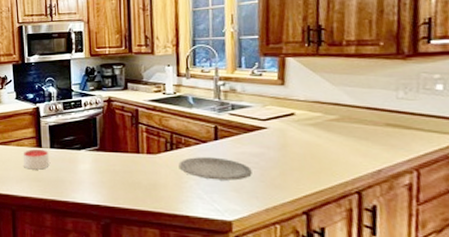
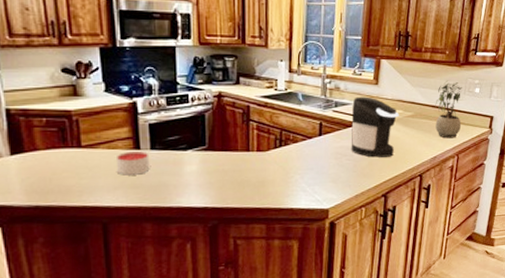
plate: present [178,157,252,181] -> none [286,152,347,173]
coffee maker: none [253,98,317,167] -> present [351,96,399,158]
potted plant: none [370,76,418,148] -> present [435,80,463,139]

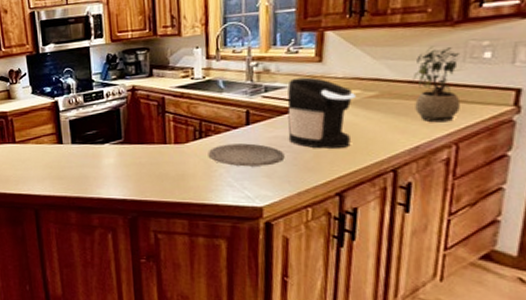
candle: present [115,151,150,175] -> none [43,145,72,168]
plate: none [286,152,347,173] -> present [208,143,285,167]

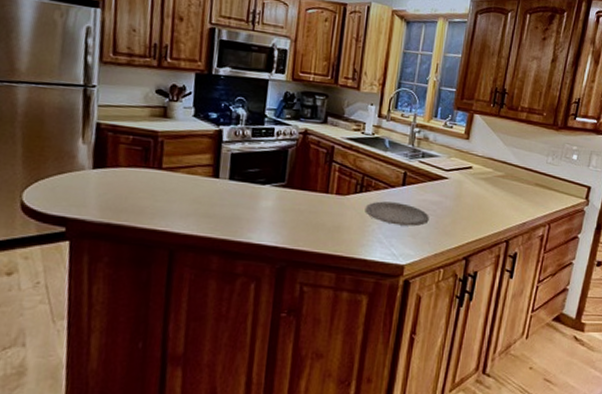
coffee maker: present [287,77,356,149] -> none [434,149,489,217]
potted plant: present [413,46,461,123] -> none [527,143,560,206]

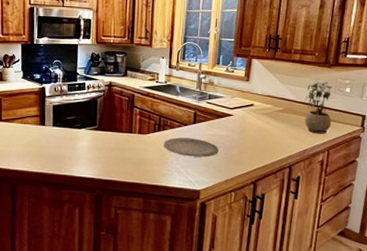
potted plant: none [527,143,560,206] -> present [304,79,333,134]

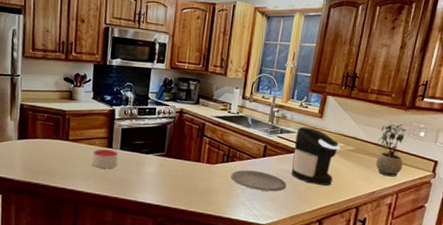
candle: none [26,127,52,146] -> present [92,149,119,169]
coffee maker: none [222,91,269,147] -> present [291,126,340,186]

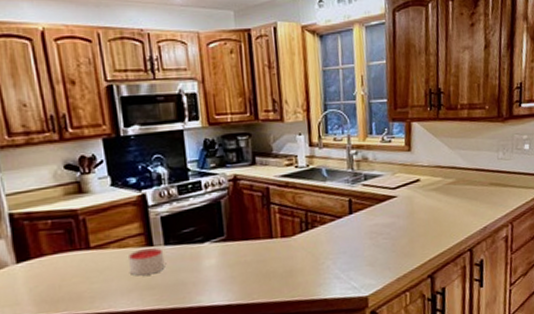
plate: present [231,169,287,192] -> none [314,232,385,257]
coffee maker: present [291,126,340,186] -> none [383,165,438,234]
potted plant: present [376,121,407,177] -> none [479,138,512,205]

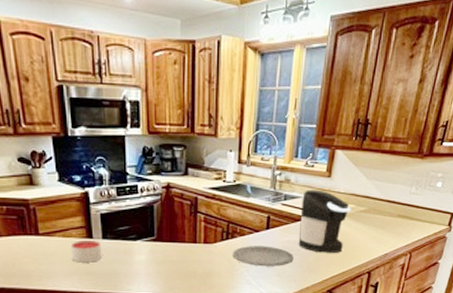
plate: none [314,232,385,257] -> present [232,246,294,267]
coffee maker: none [383,165,438,234] -> present [298,189,351,253]

